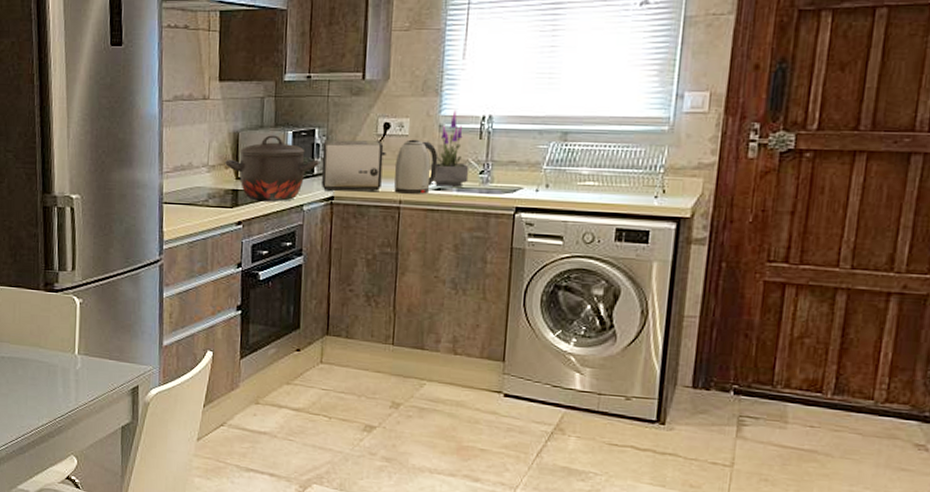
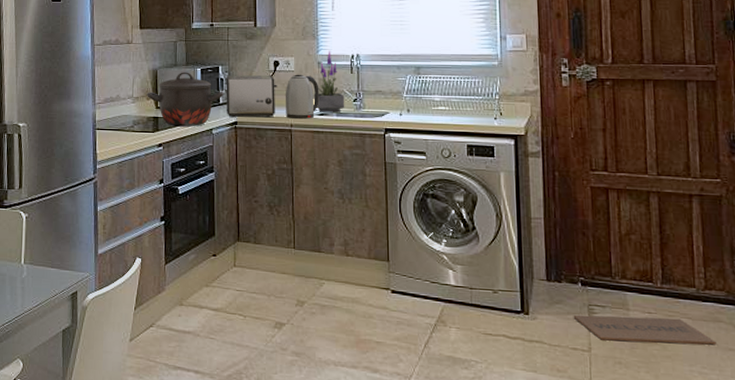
doormat: none [718,426,888,465] -> present [573,314,717,345]

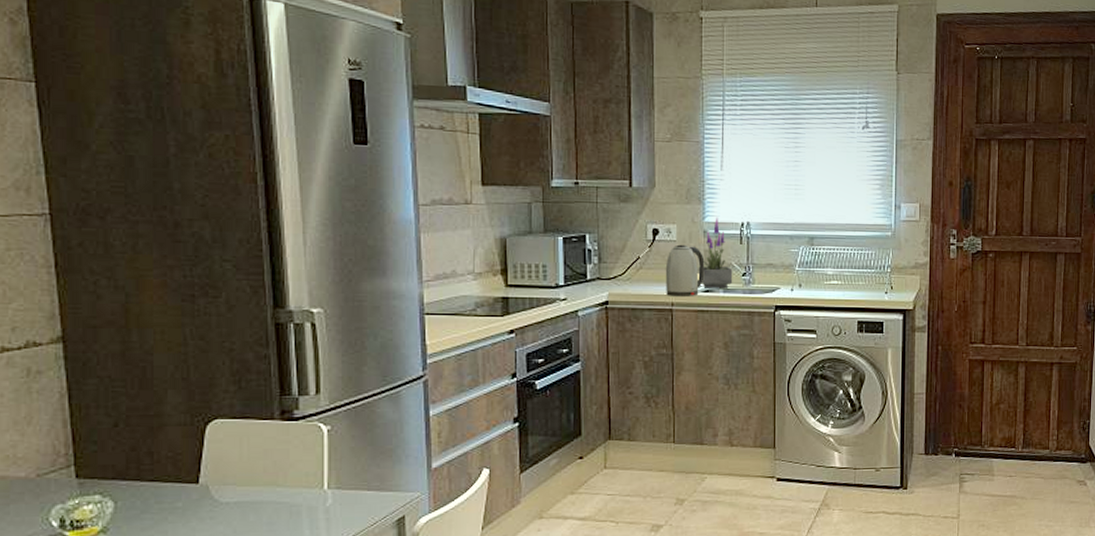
cooking pot: present [147,72,225,127] -> none [493,241,593,309]
toaster: present [226,74,277,118] -> none [594,245,657,296]
doormat: present [573,314,717,345] -> none [946,479,1062,506]

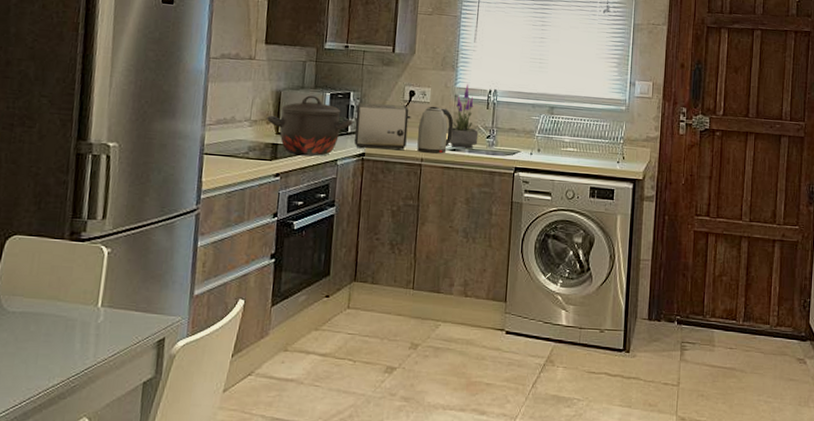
cooking pot: none [493,241,593,309] -> present [267,95,354,156]
toaster: none [594,245,657,296] -> present [354,102,411,151]

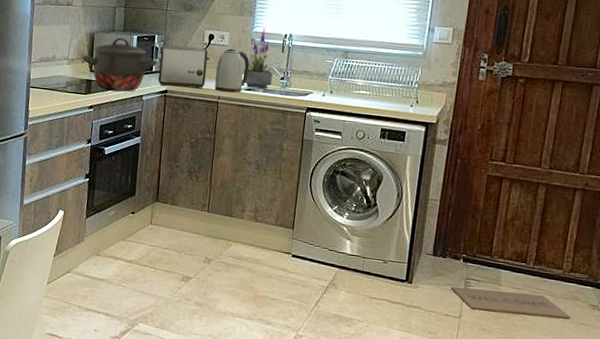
doormat: none [667,351,781,377] -> present [450,286,571,320]

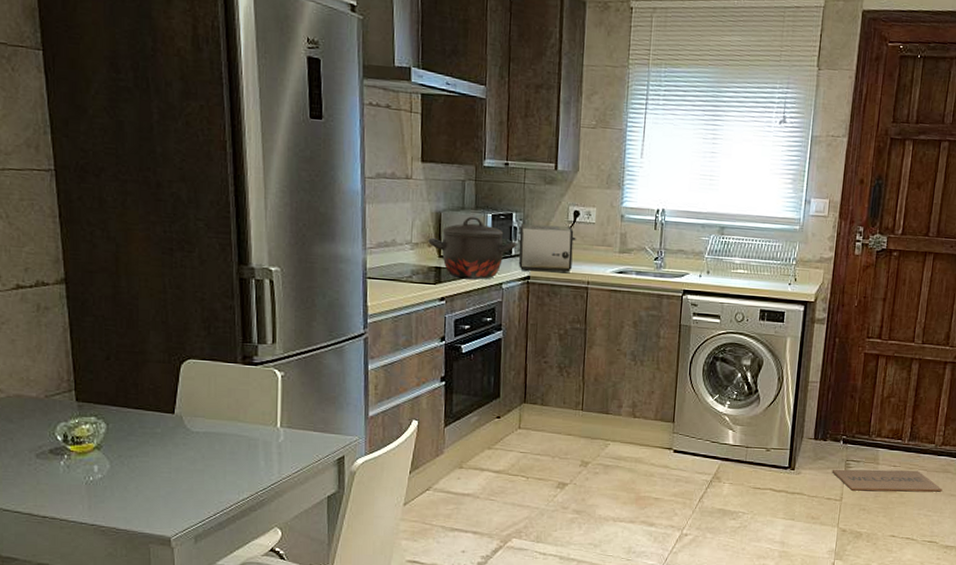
kettle: present [214,48,250,93] -> none [583,227,621,277]
potted plant: present [243,28,273,88] -> none [613,202,646,271]

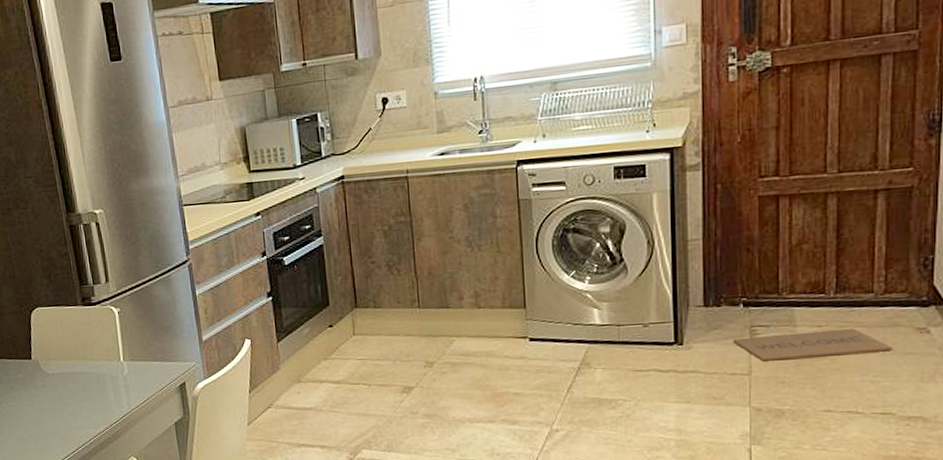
cooking pot: present [428,216,518,280] -> none [236,125,327,191]
toaster: present [518,223,576,273] -> none [326,115,388,171]

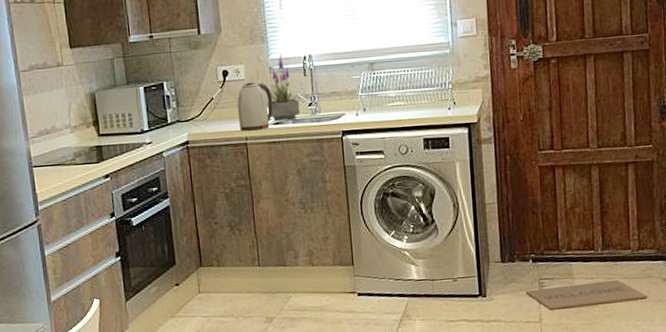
kettle: none [397,109,439,165] -> present [237,82,274,132]
potted plant: none [431,75,469,151] -> present [267,53,301,121]

